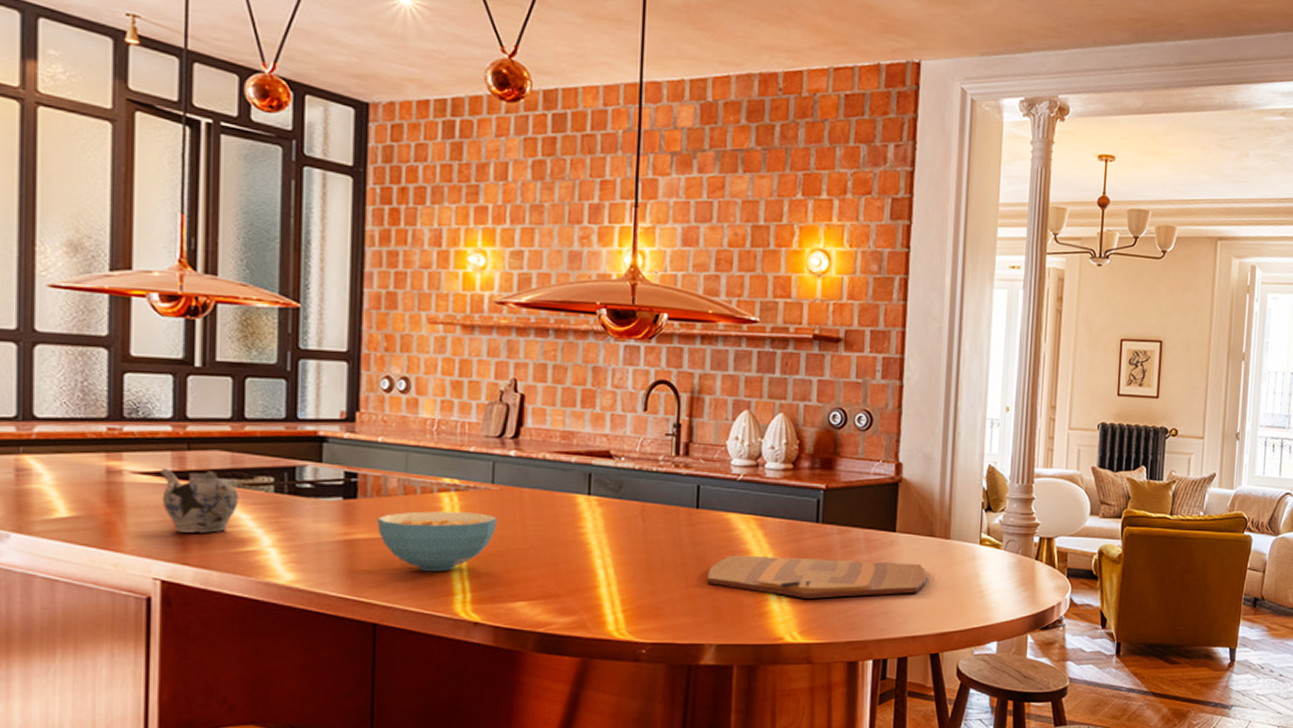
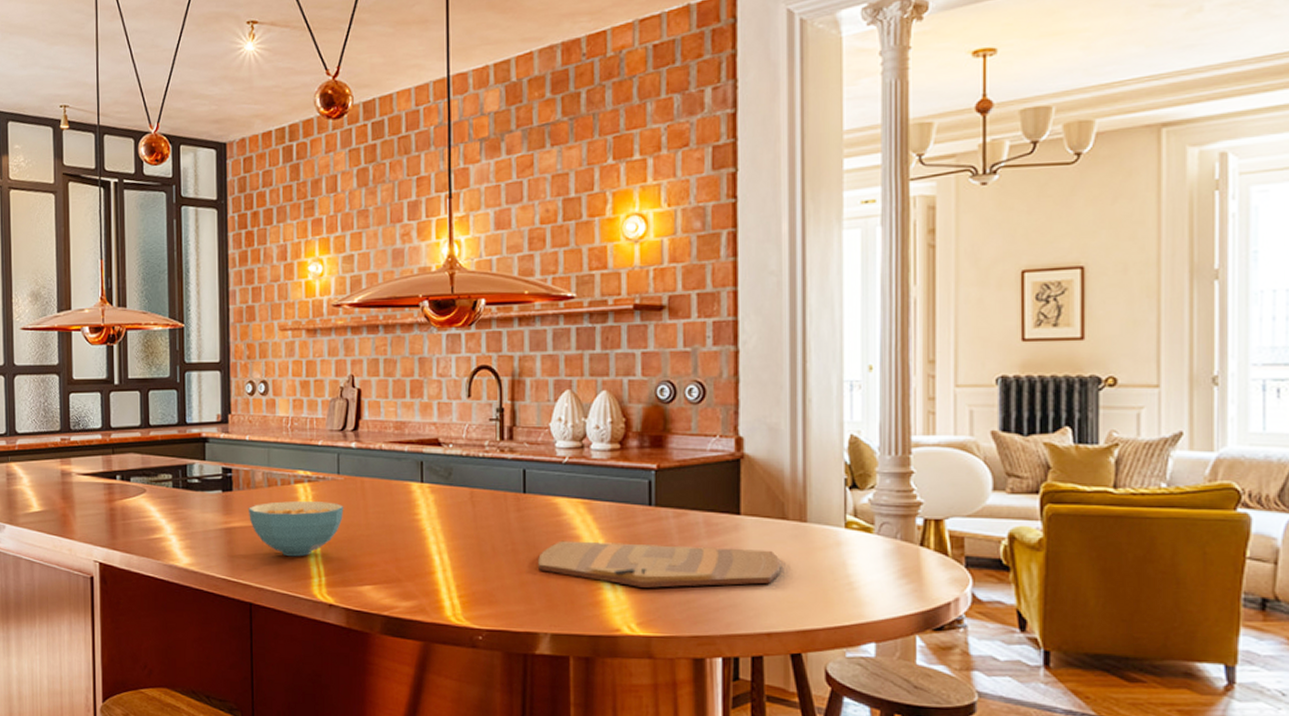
teapot: present [160,468,239,533] -> none [95,469,149,523]

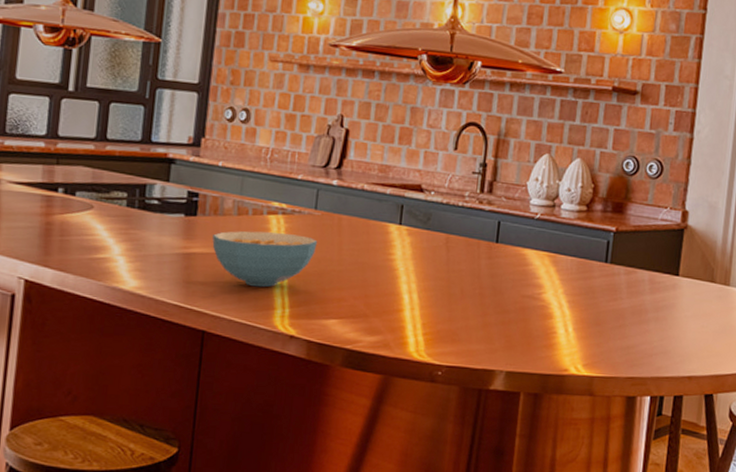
cutting board: present [538,540,781,588] -> none [501,288,706,335]

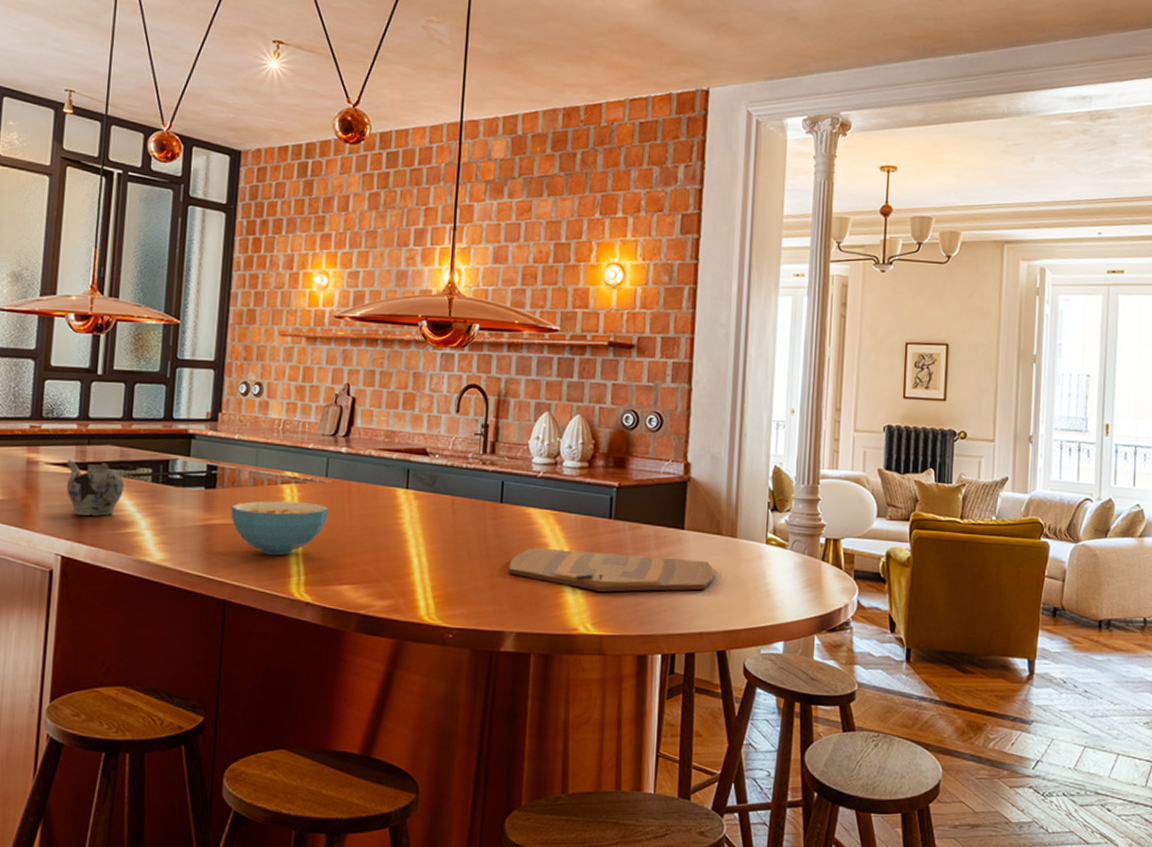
teapot: none [31,179,97,240] -> present [66,460,125,516]
cutting board: none [501,288,706,335] -> present [509,547,714,592]

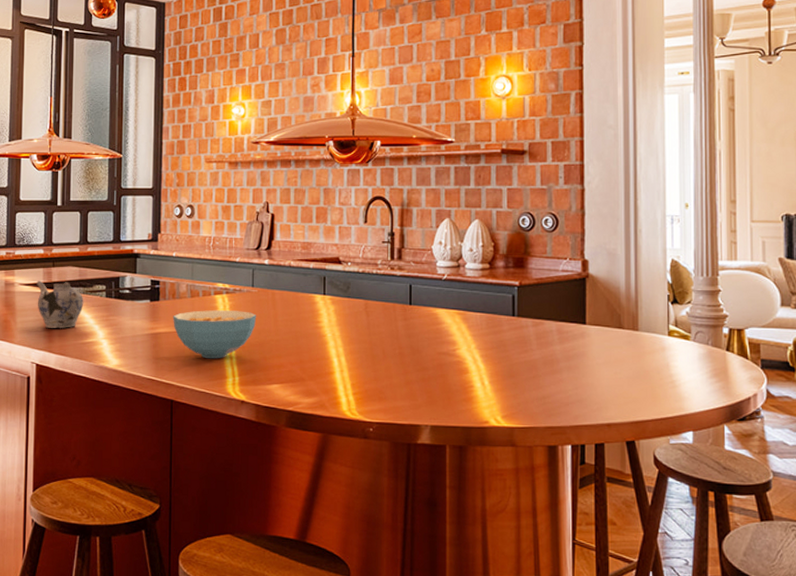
cutting board: present [509,547,714,592] -> none [421,345,618,386]

